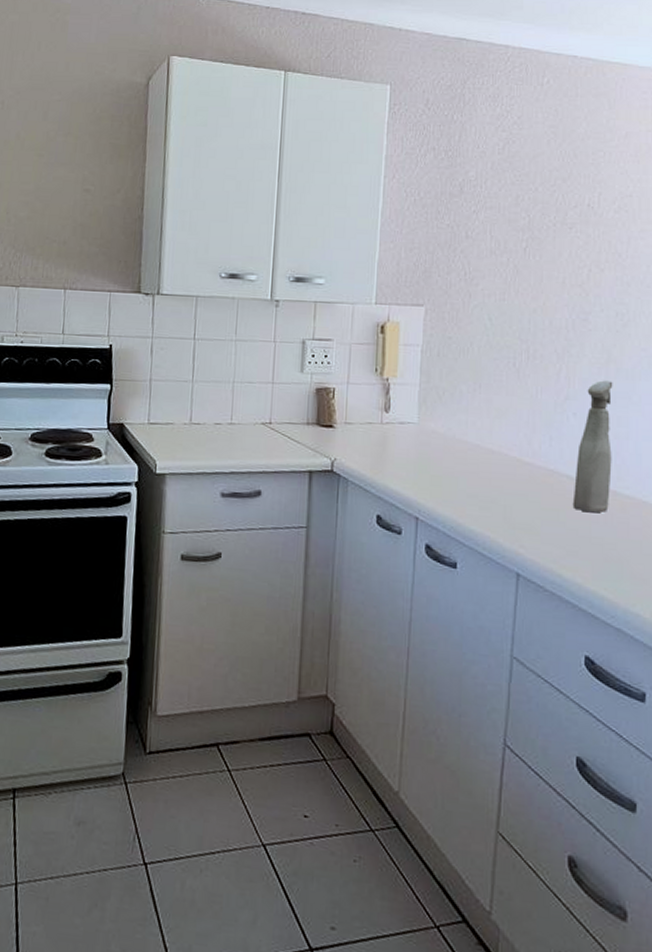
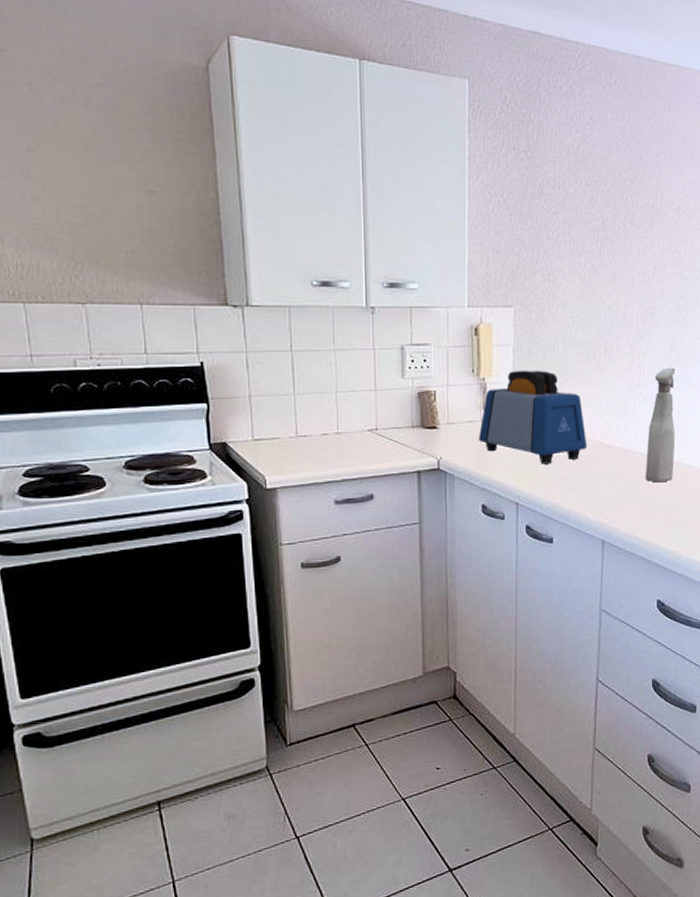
toaster: none [377,372,503,478] -> present [478,370,588,464]

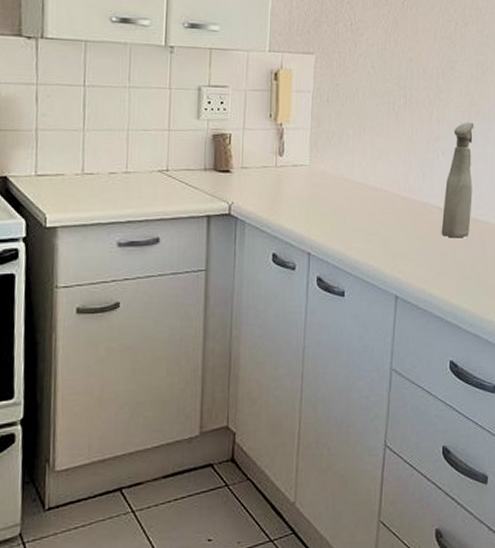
toaster: present [478,370,588,464] -> none [272,117,384,214]

